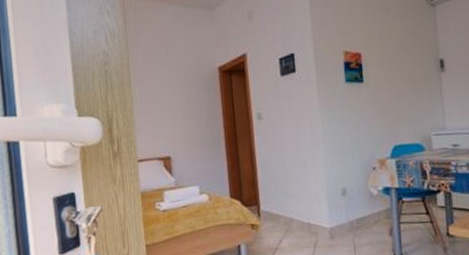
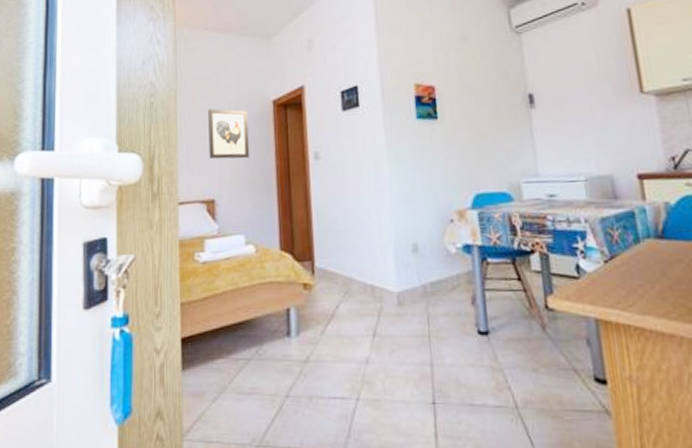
wall art: none [159,75,200,121] -> present [208,108,250,159]

